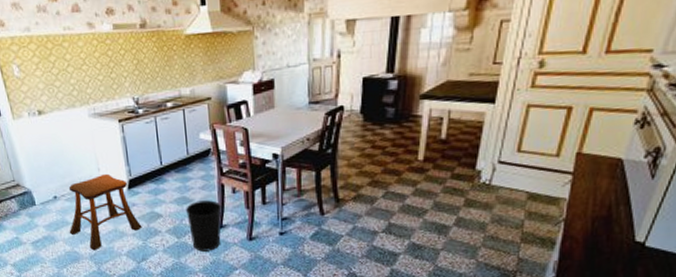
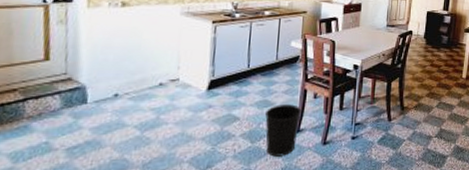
stool: present [68,173,142,250] -> none [123,72,215,157]

